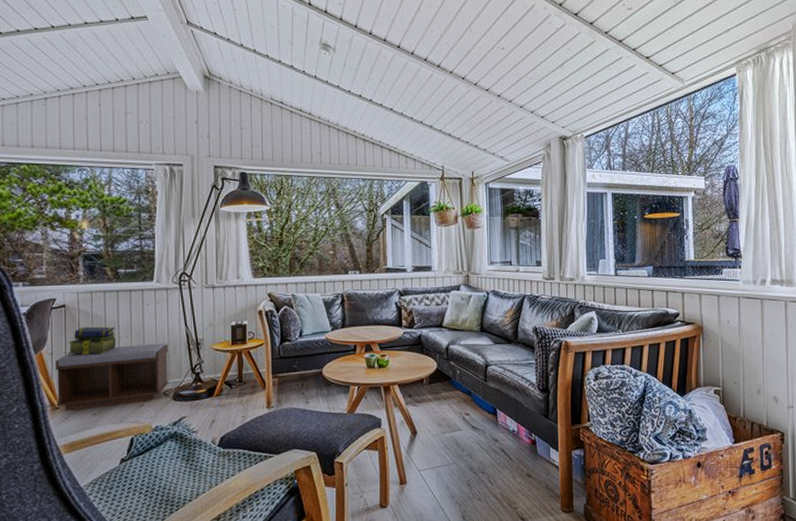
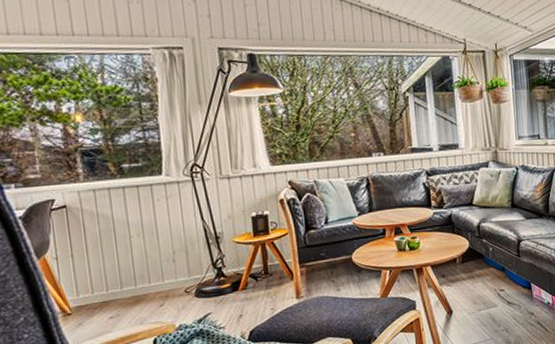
bench: present [55,343,169,411] -> none [62,239,190,316]
stack of books: present [68,326,116,355] -> none [74,225,128,258]

